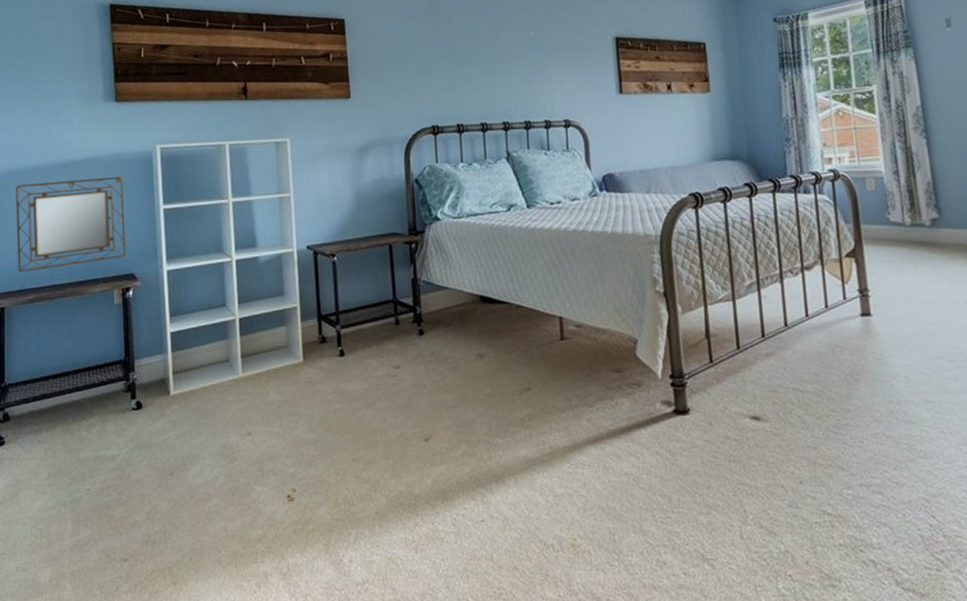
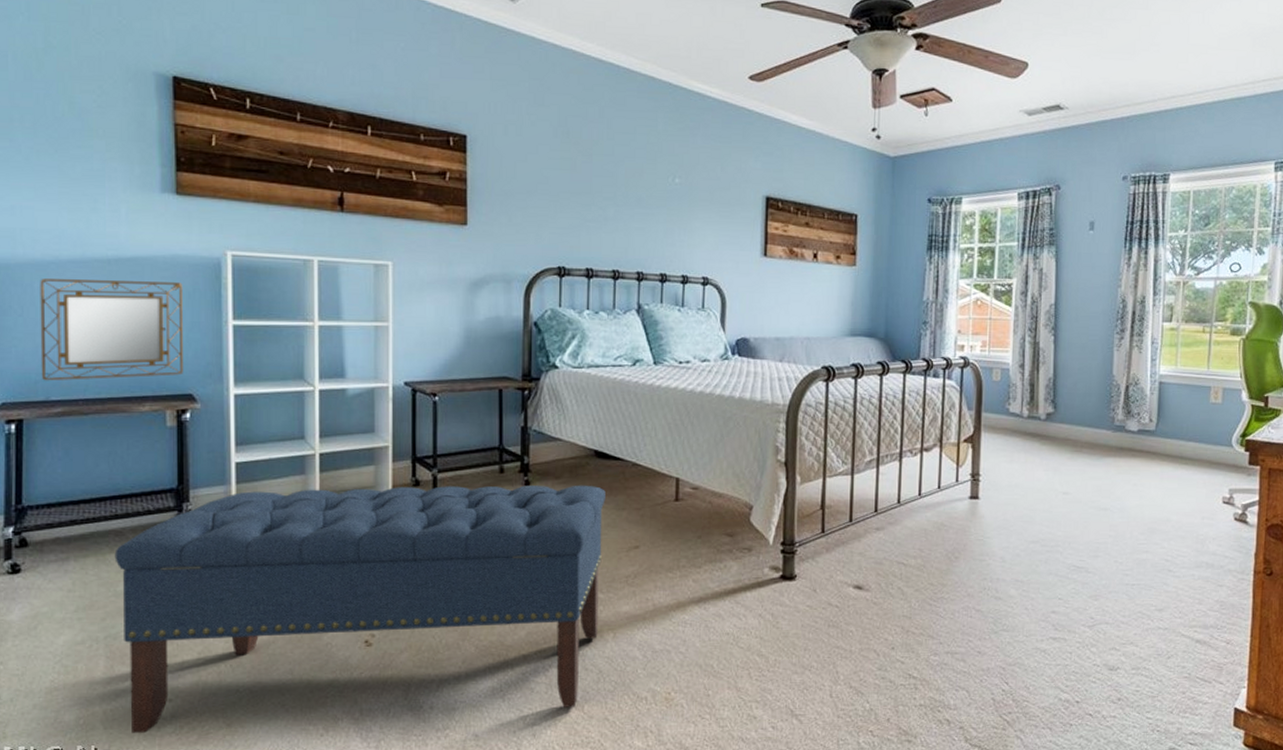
bench: none [77,330,500,593] -> present [114,485,606,733]

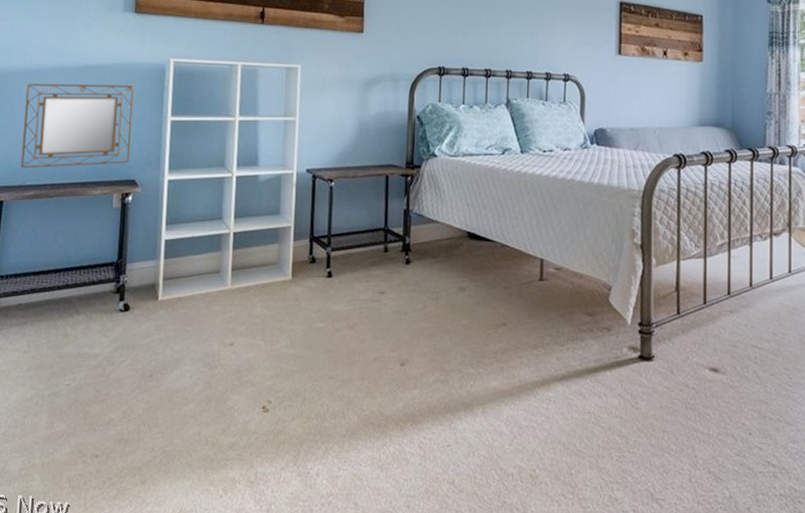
bench: present [114,485,606,733] -> none [63,263,477,486]

